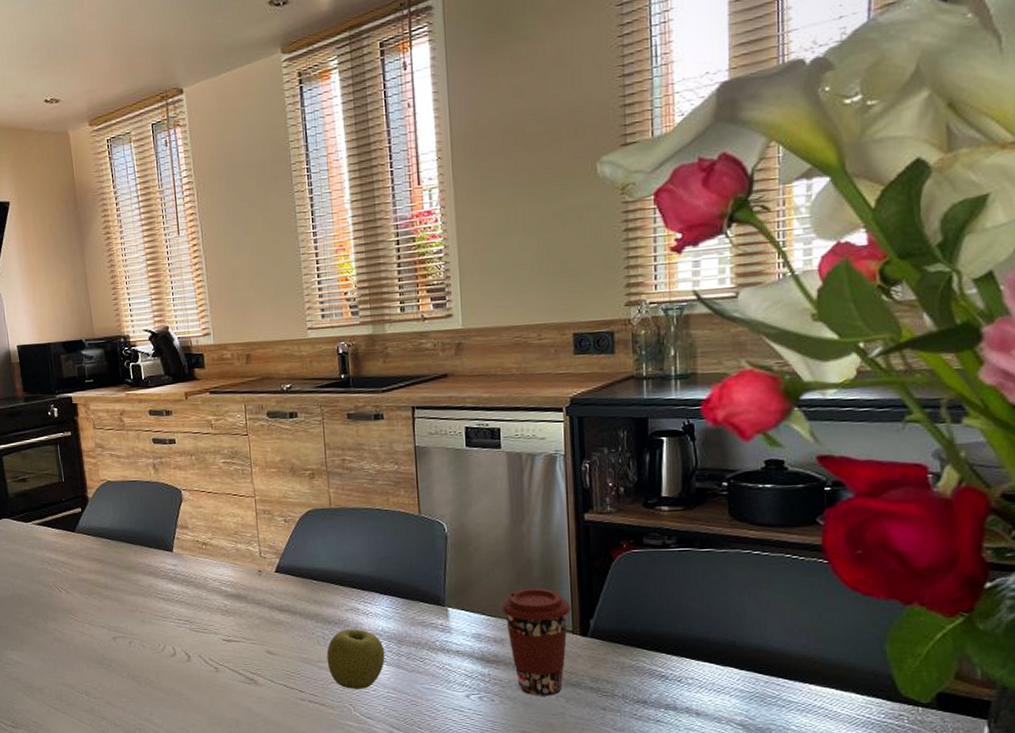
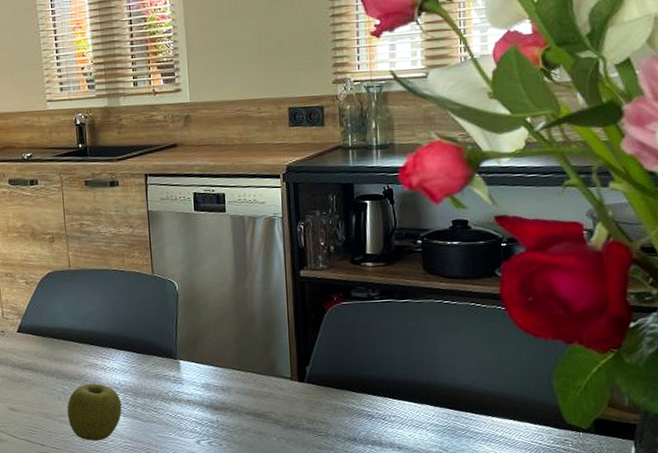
coffee cup: present [501,588,571,696] -> none [227,339,290,439]

